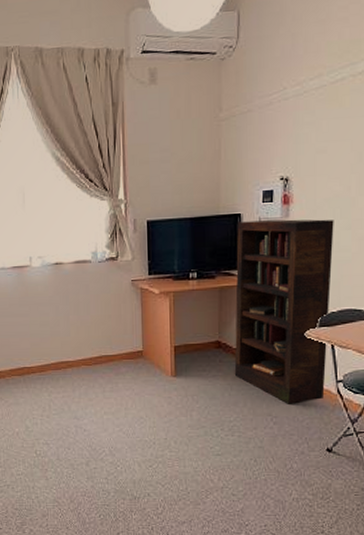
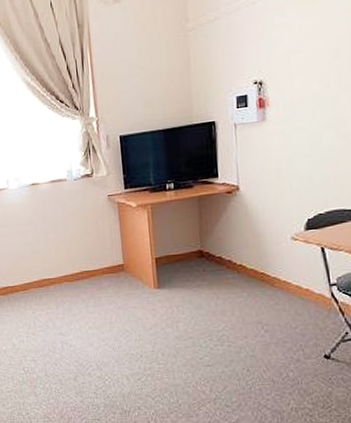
bookcase: present [234,219,334,404] -> none [212,119,318,311]

